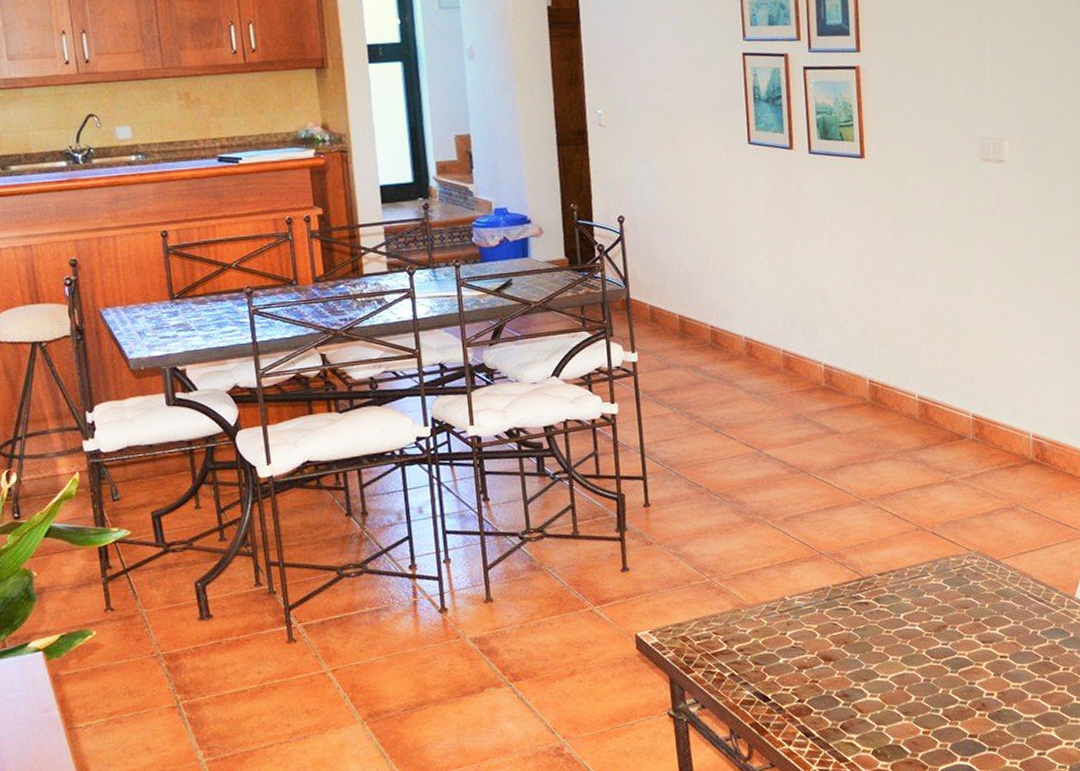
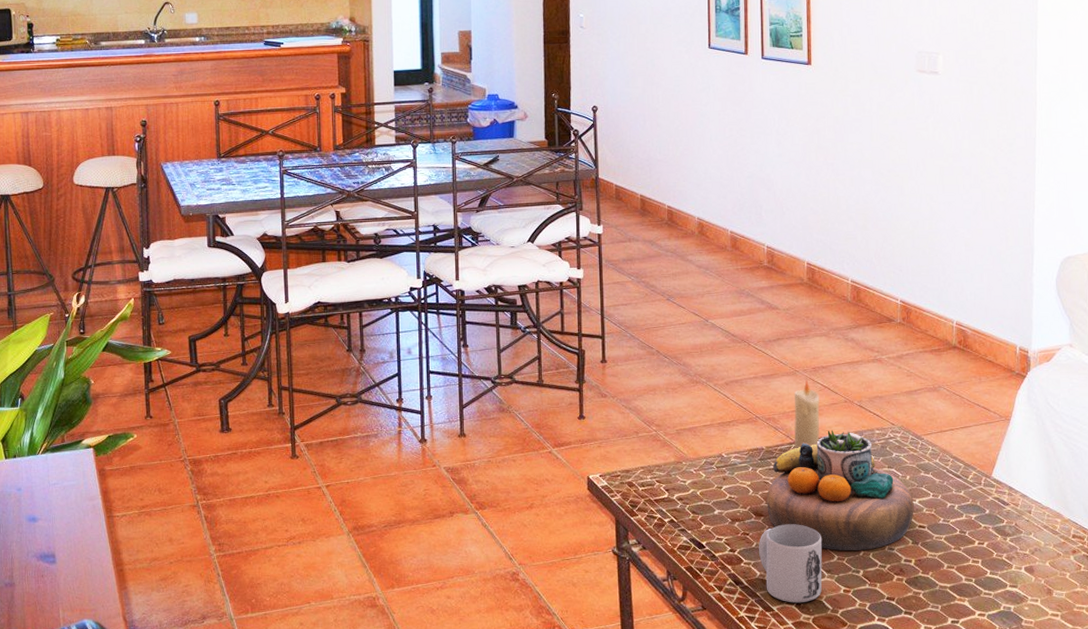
mug: none [828,666,900,751] -> present [758,524,823,603]
decorative bowl: none [835,561,995,691] -> present [766,430,914,550]
candle: none [861,509,891,585] -> present [793,380,820,449]

